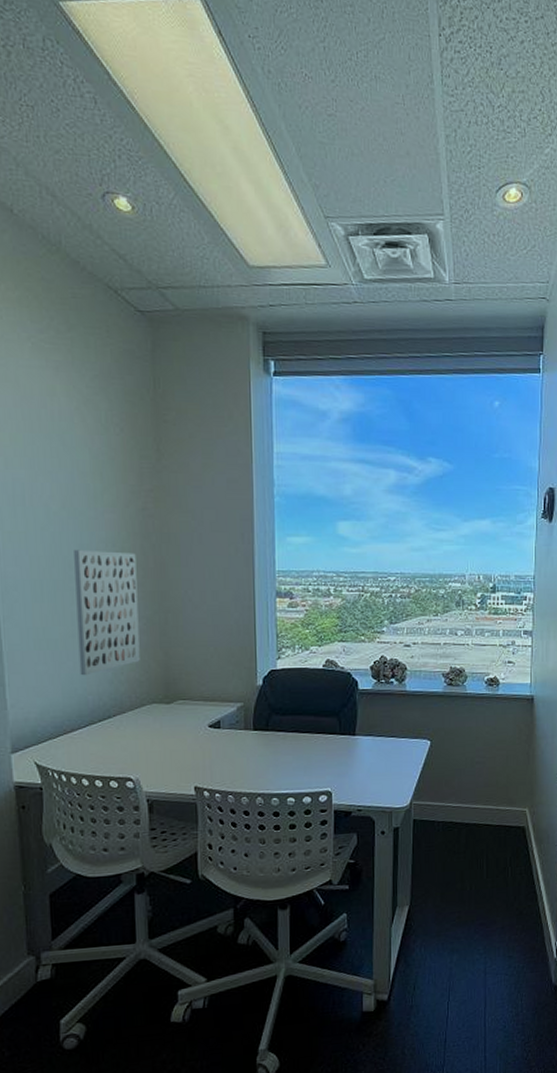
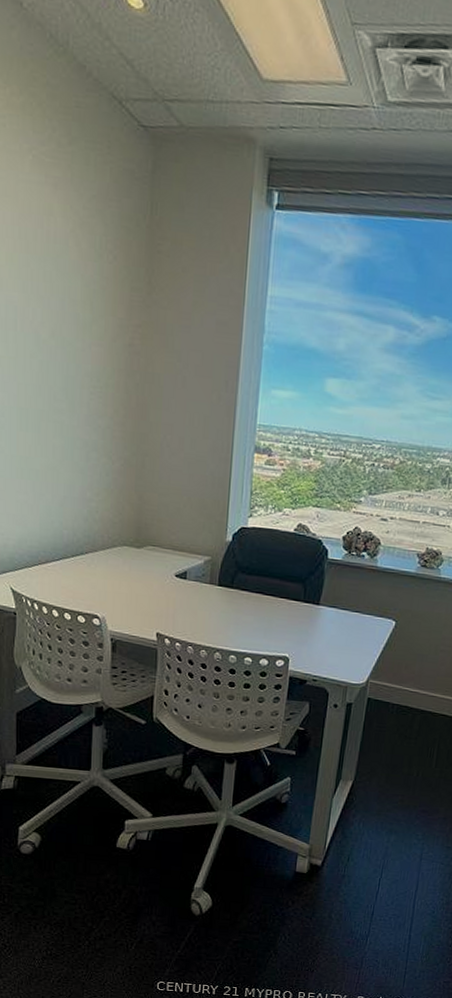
wall art: present [74,549,140,676] -> none [57,381,119,510]

